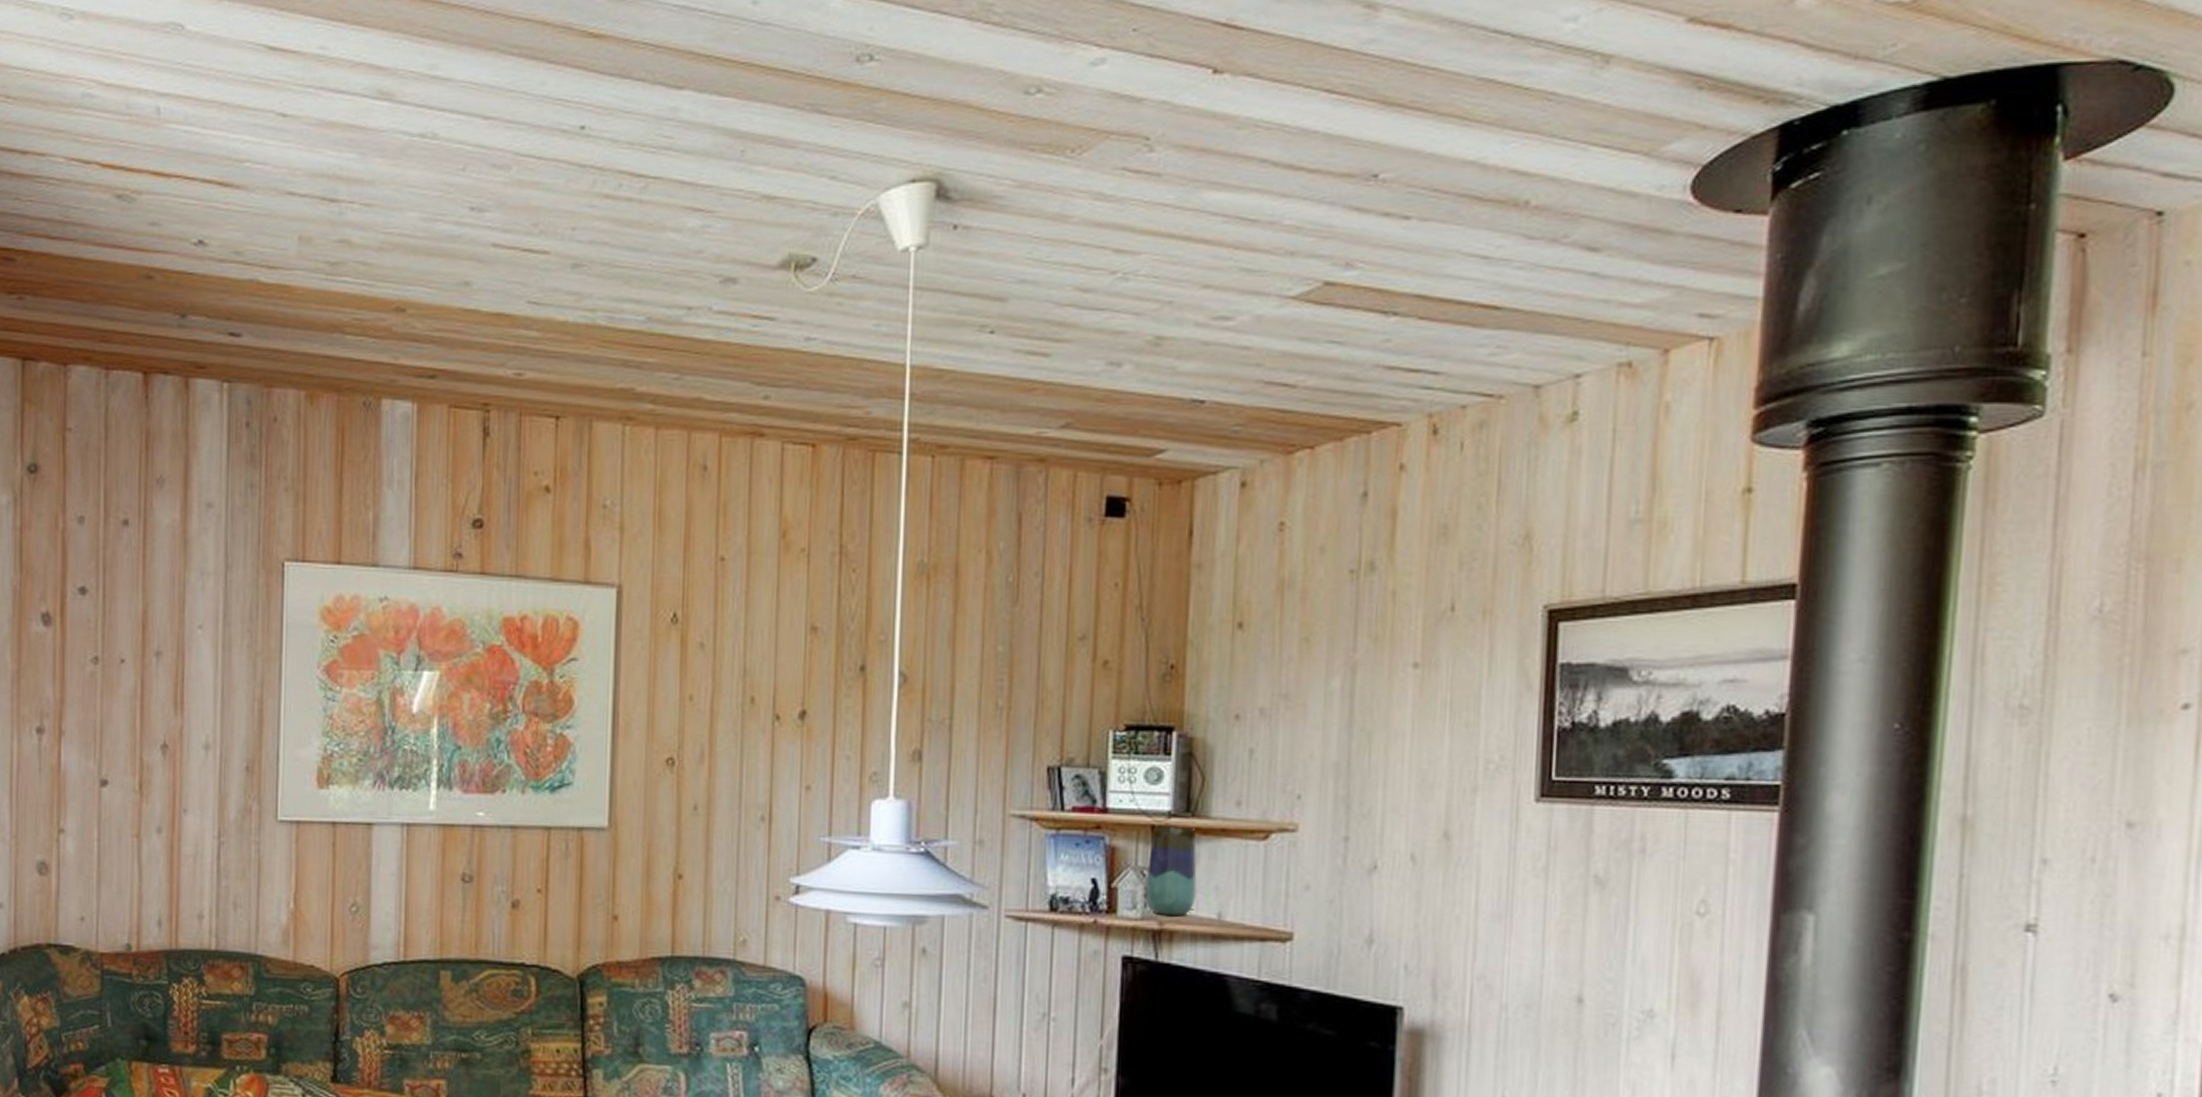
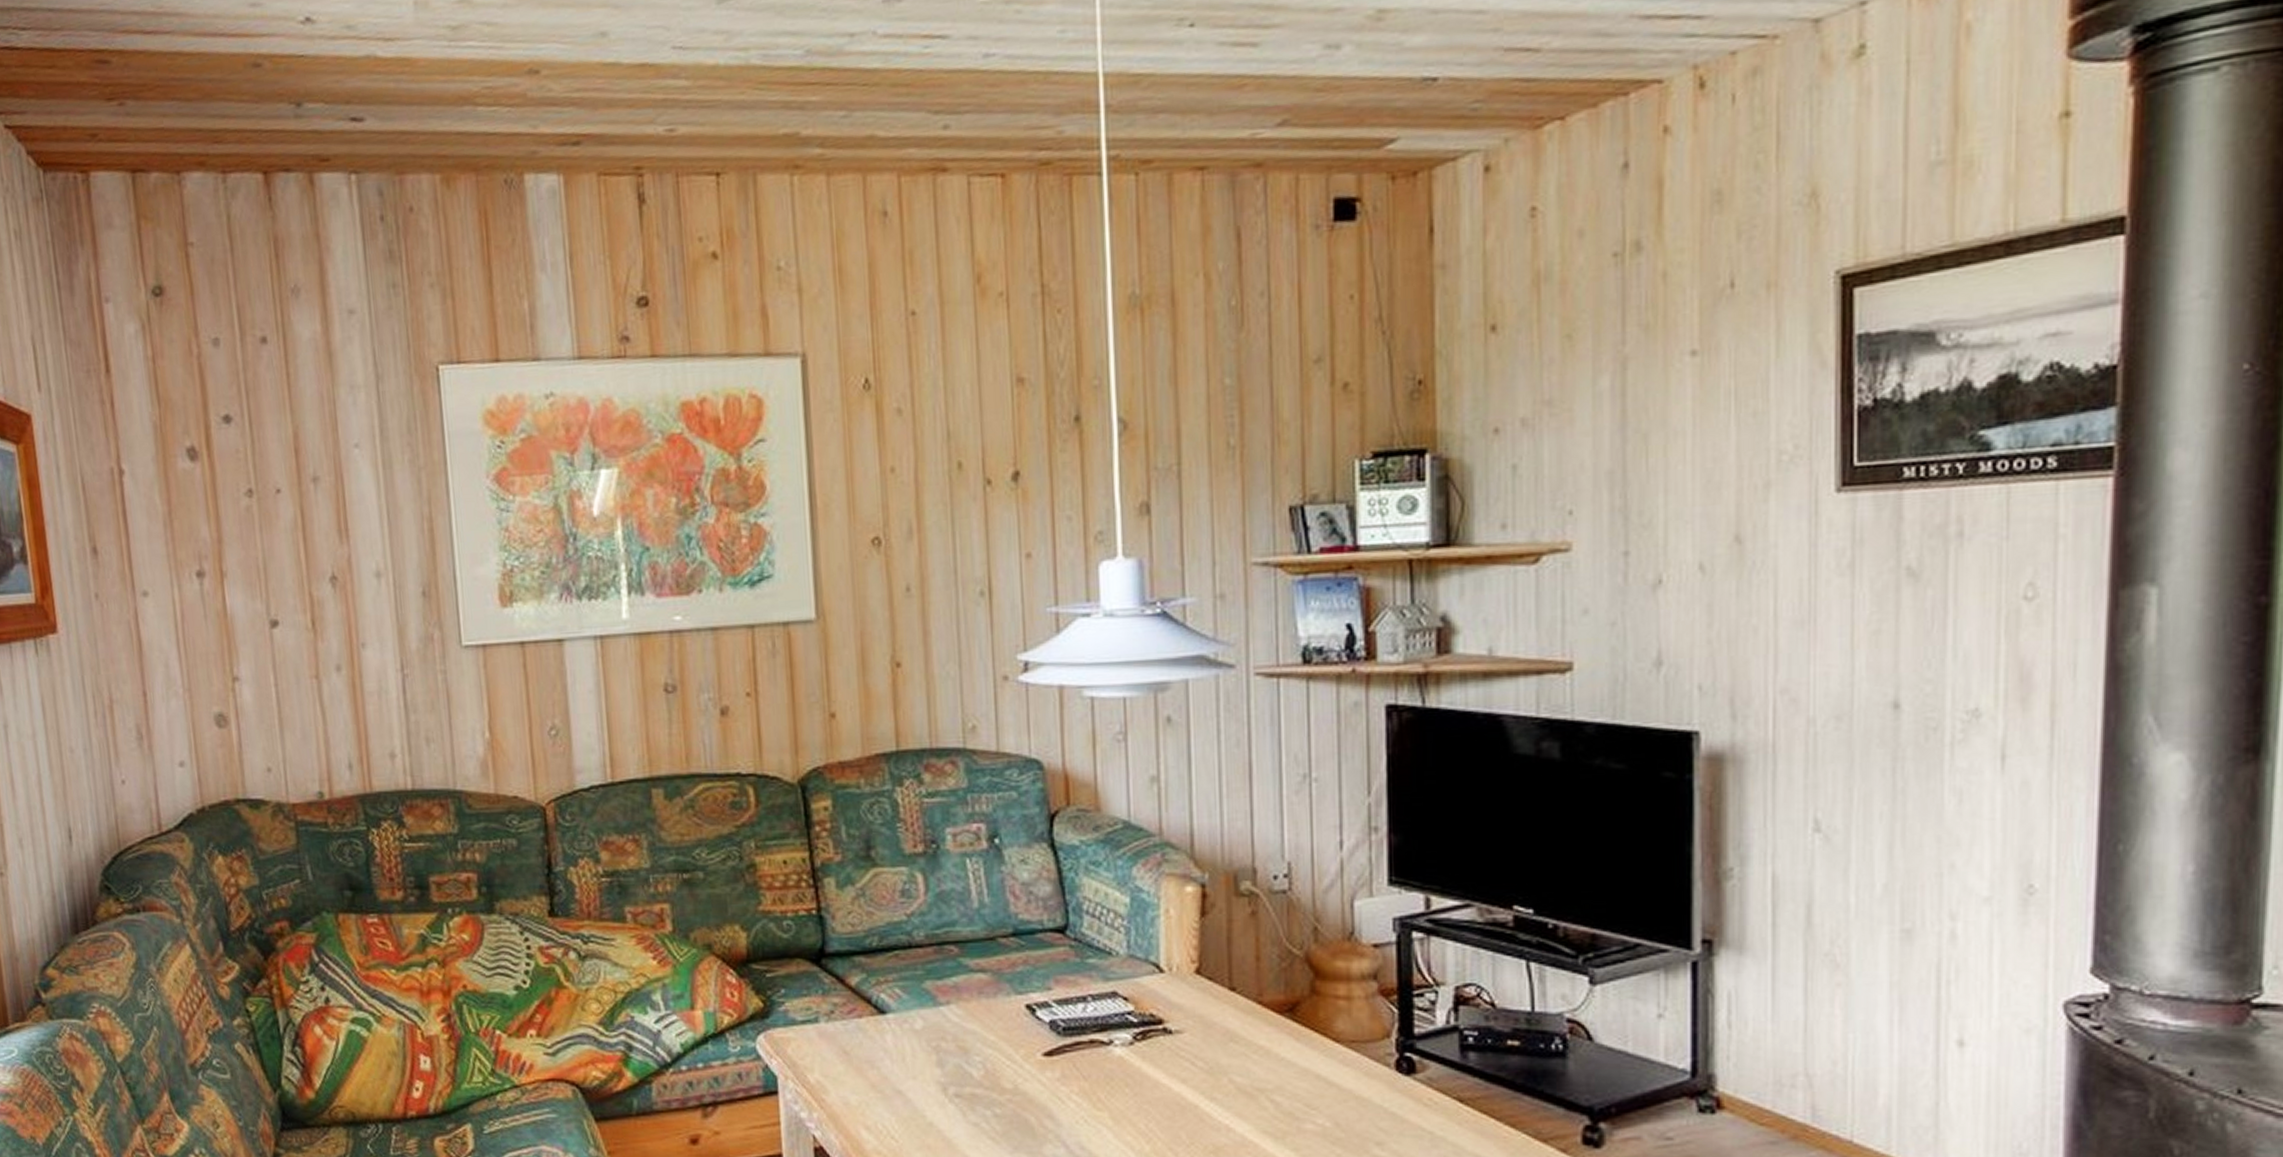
vase: present [1146,810,1197,916] -> none [1407,541,1463,656]

